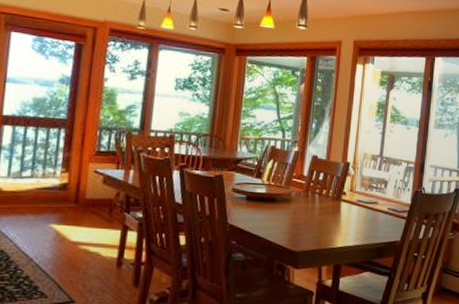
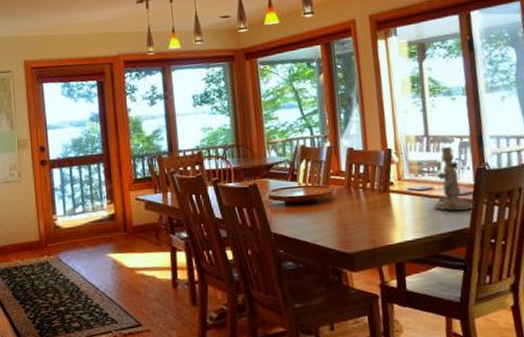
candlestick: none [374,168,408,226] -> present [433,146,476,211]

